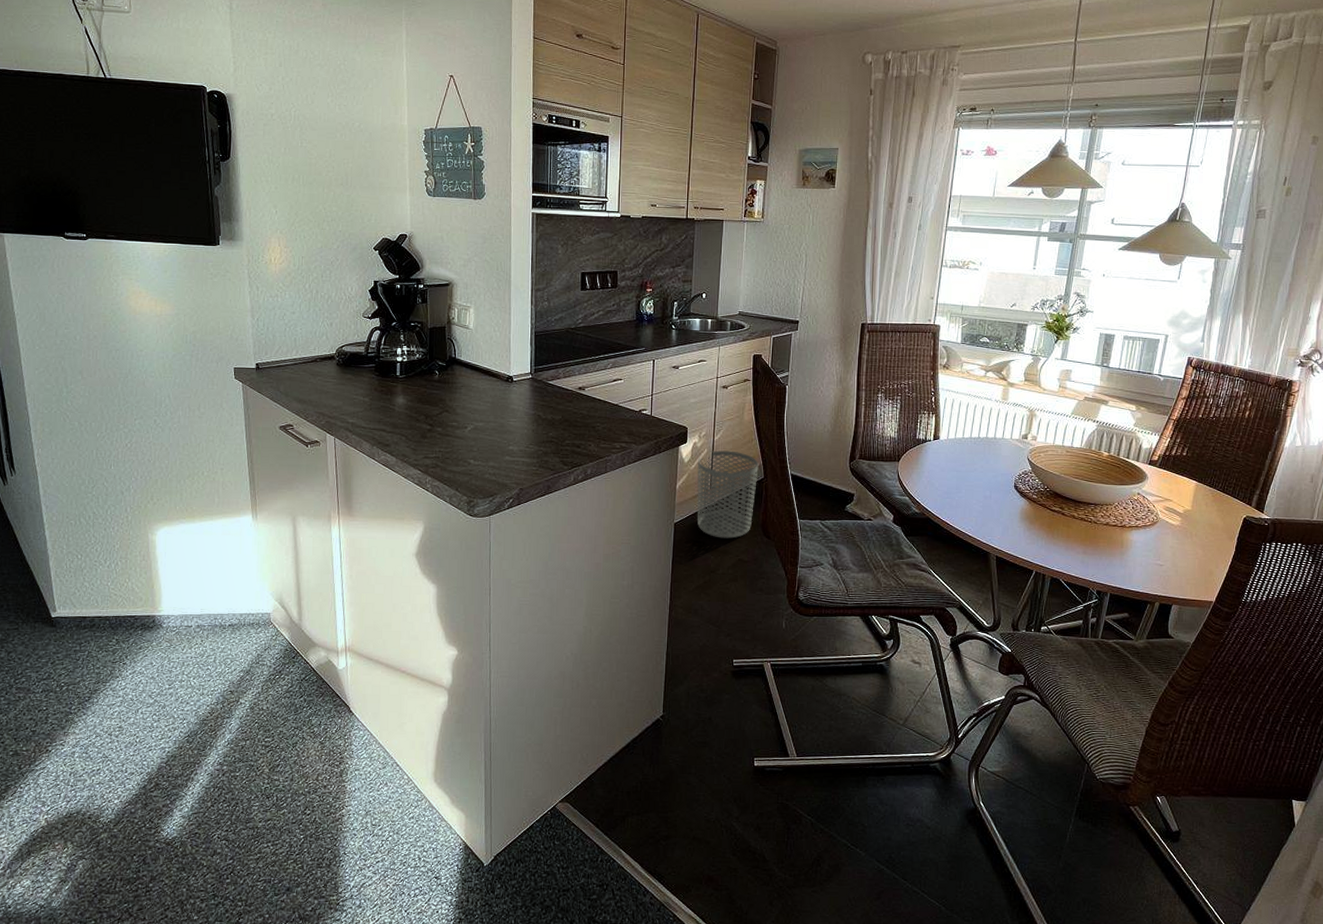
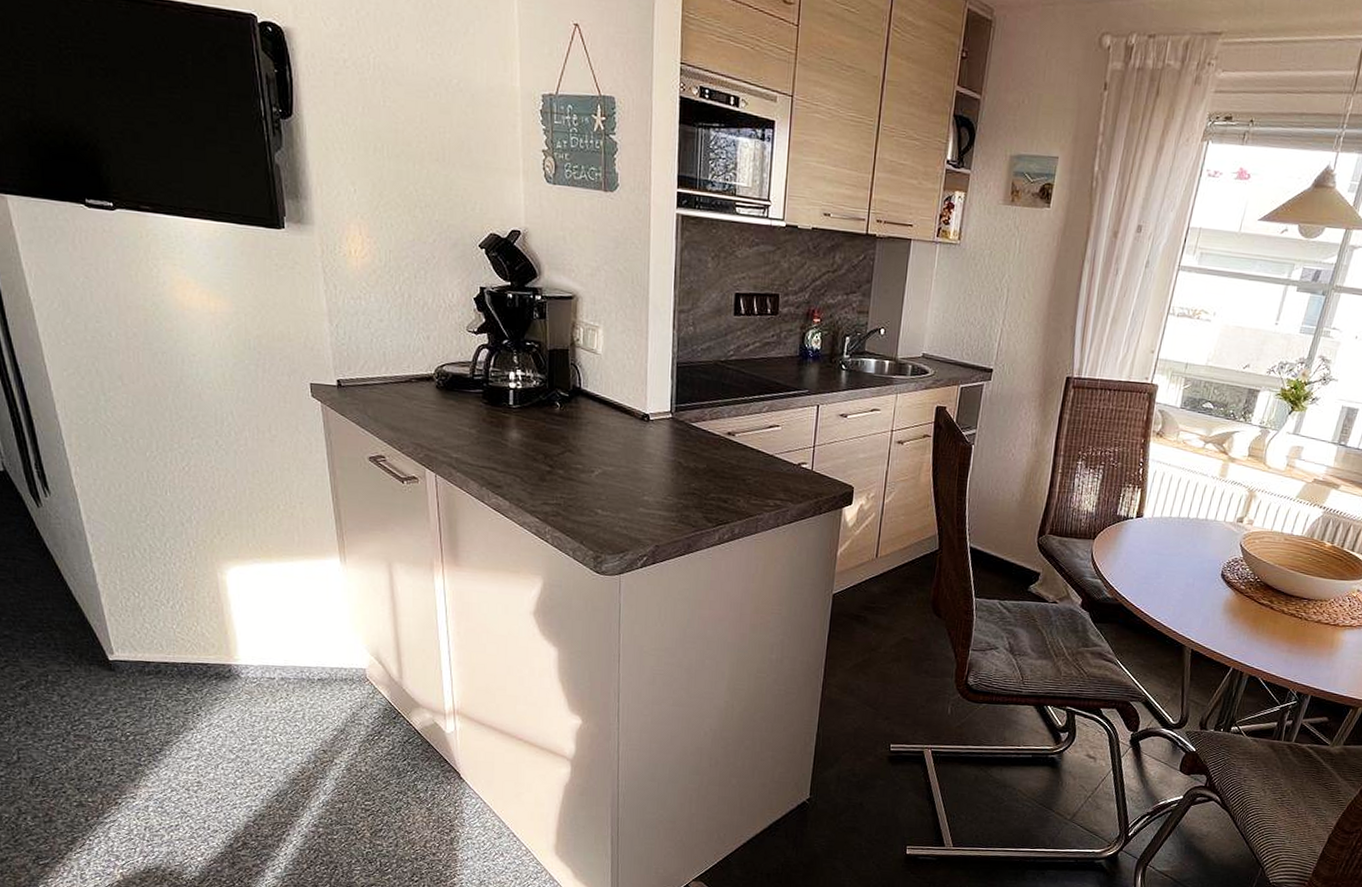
waste bin: present [697,450,759,539] -> none [859,515,934,615]

